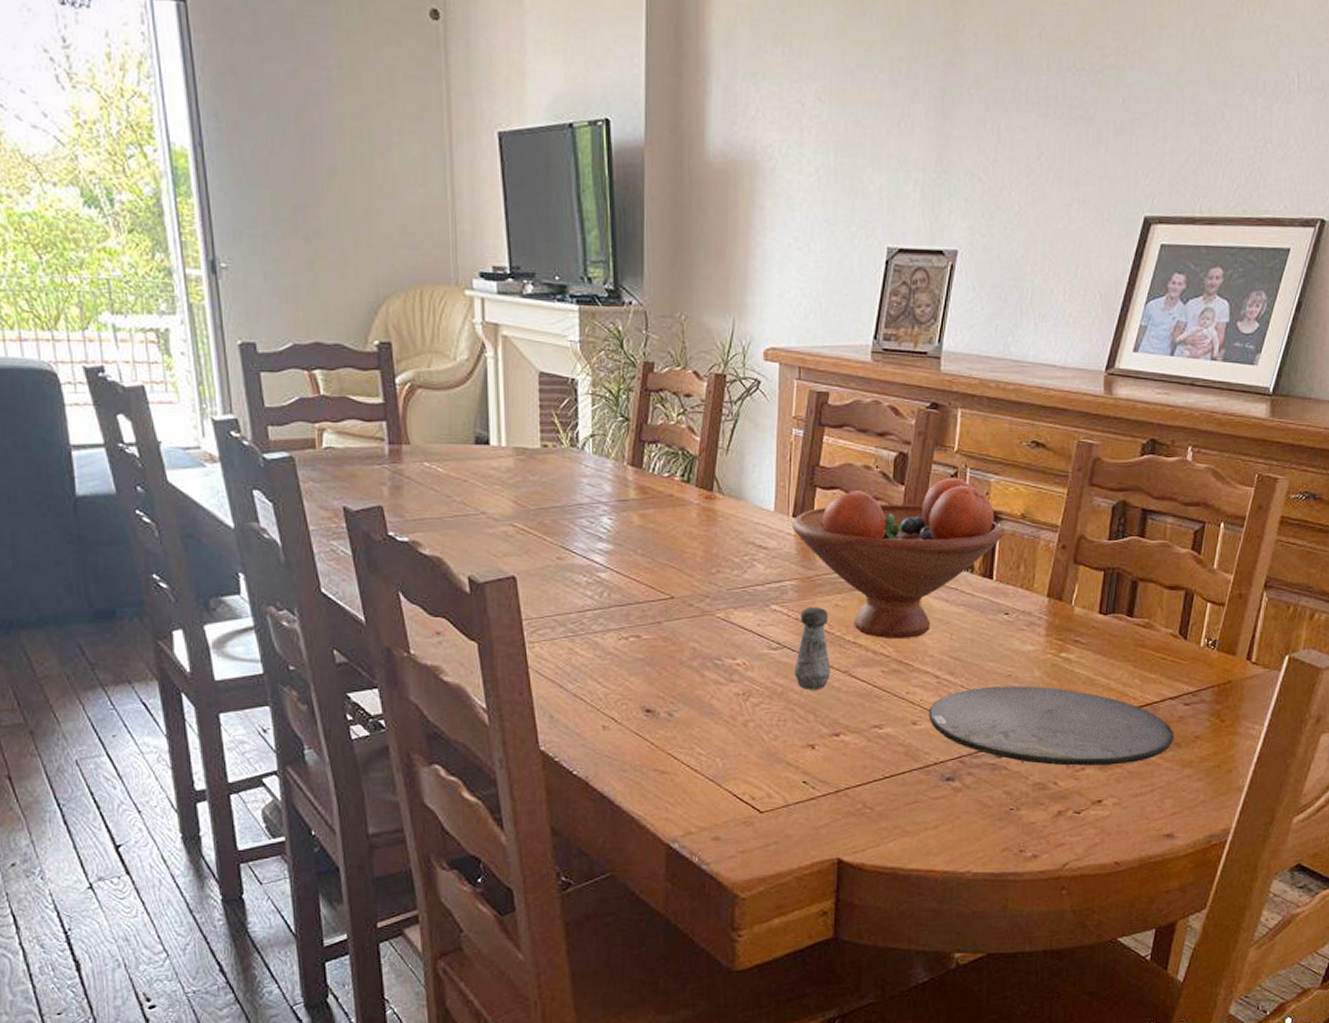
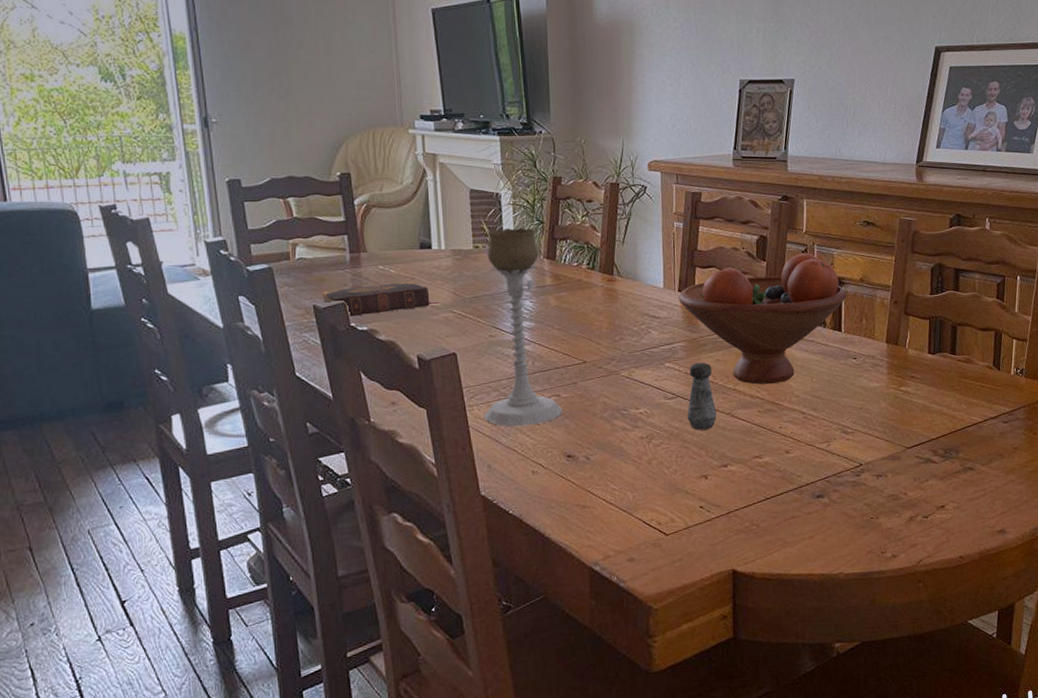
book: none [353,484,499,524] -> present [321,281,441,317]
candle holder: none [547,424,643,671] -> present [484,228,563,427]
plate: present [929,686,1174,766] -> none [798,415,997,479]

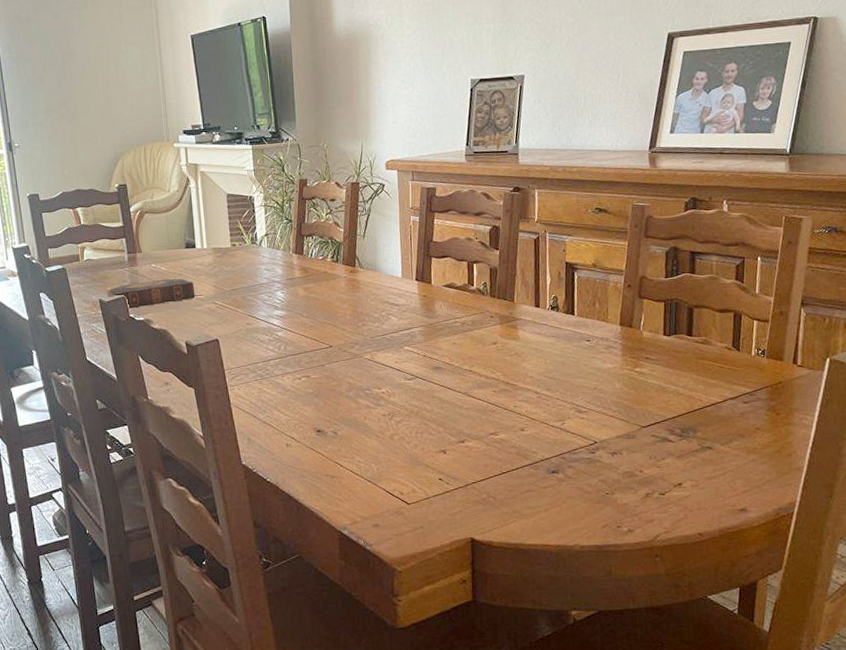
candle holder: present [484,228,563,427] -> none [243,226,312,405]
fruit bowl: present [678,253,847,385] -> none [416,241,580,366]
salt shaker: present [687,362,717,430] -> none [425,345,454,409]

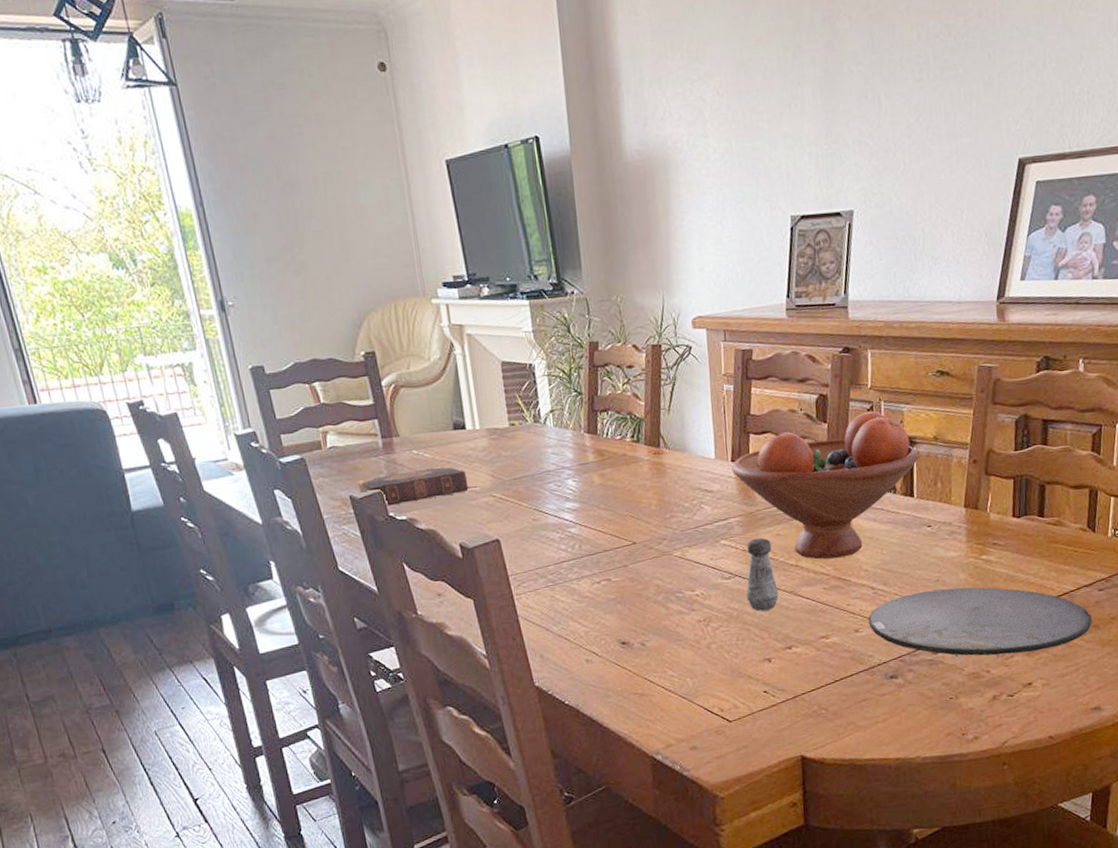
fruit bowl: none [416,241,580,366] -> present [731,411,919,560]
salt shaker: none [425,345,454,409] -> present [746,537,778,611]
plate: none [533,395,738,457] -> present [868,587,1092,656]

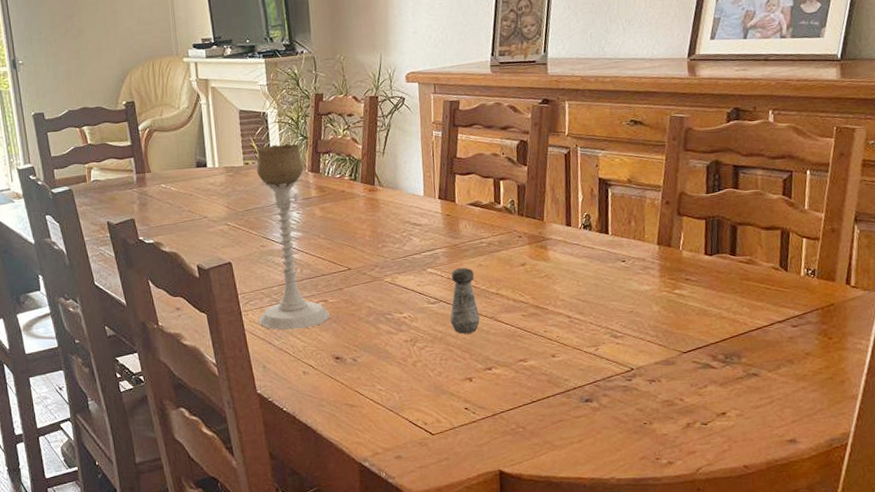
book: present [356,465,479,506] -> none [113,197,216,231]
candle holder: none [522,400,615,615] -> present [256,143,330,330]
fruit bowl: present [731,411,919,560] -> none [439,155,614,289]
plate: present [868,587,1092,656] -> none [564,319,786,385]

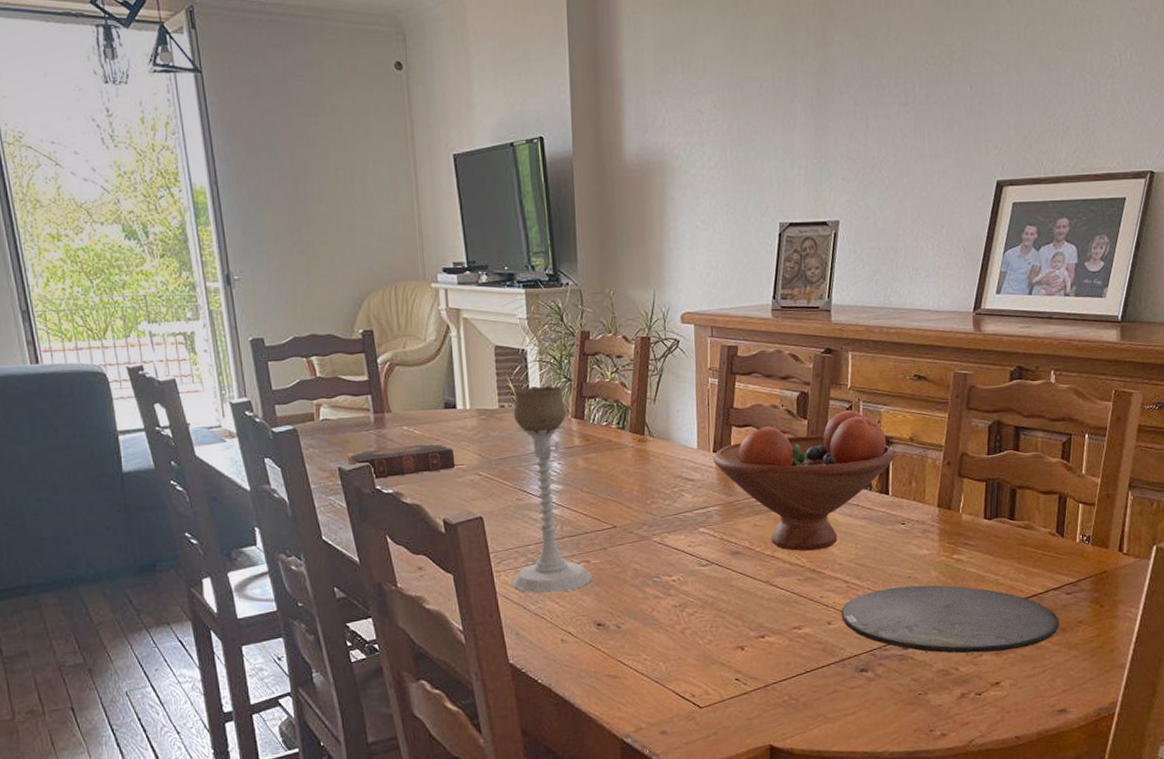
book: none [113,197,216,231] -> present [345,442,466,479]
fruit bowl: none [439,155,614,289] -> present [713,410,895,552]
salt shaker: present [450,267,480,334] -> none [722,527,754,599]
plate: none [564,319,786,385] -> present [841,585,1059,654]

